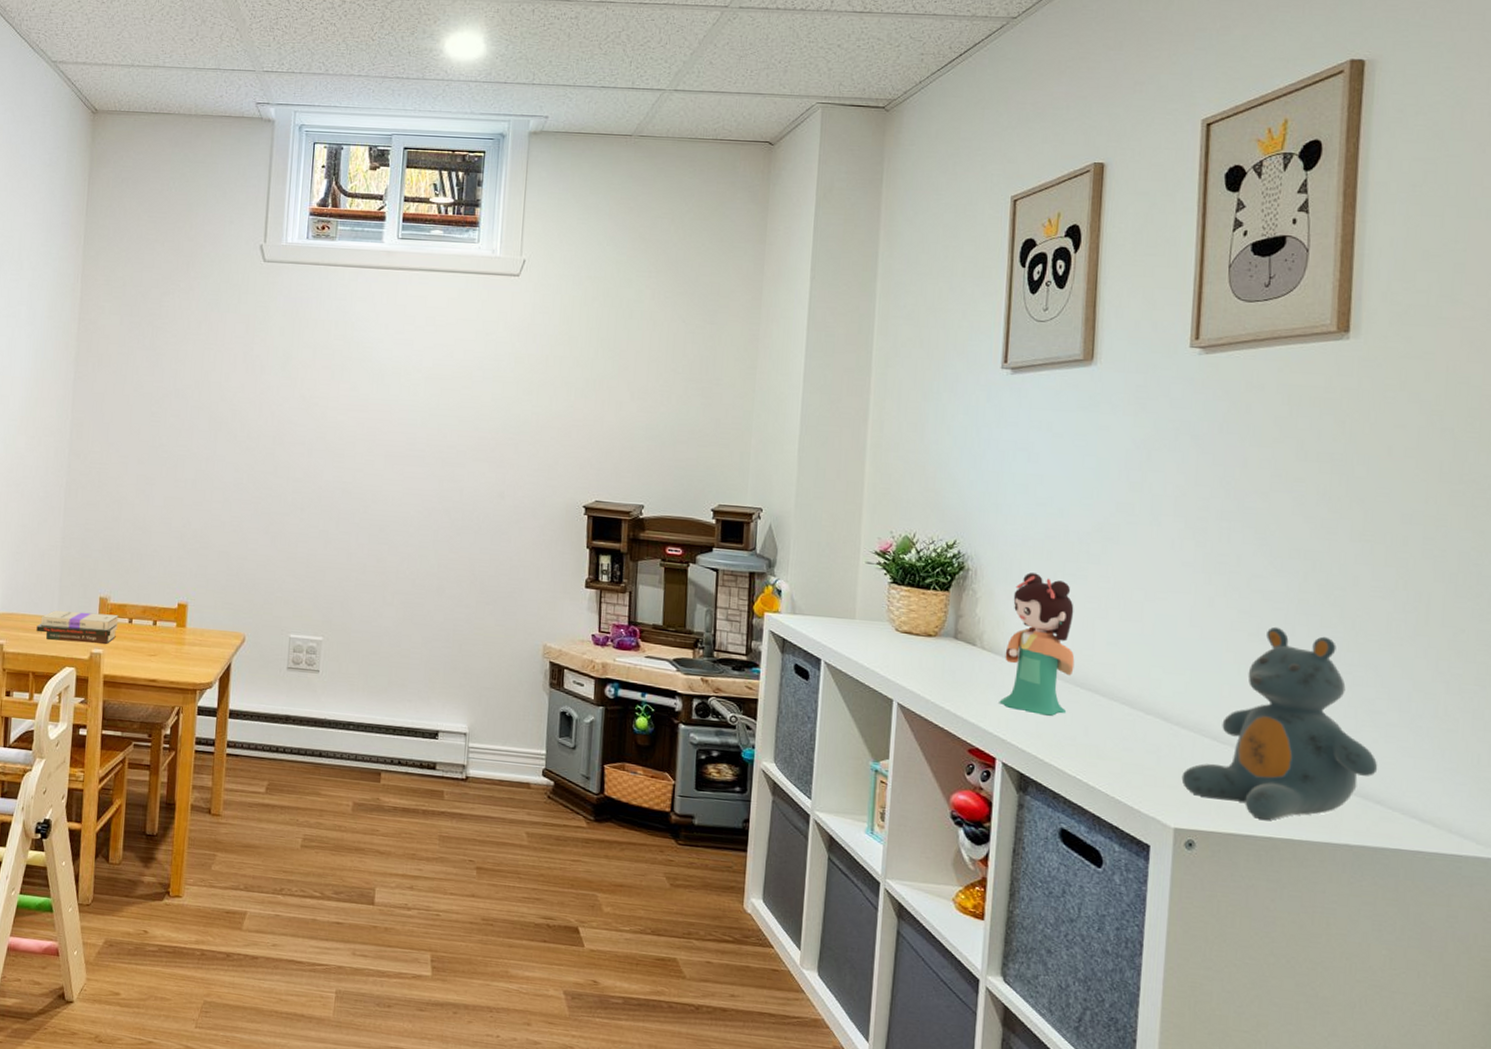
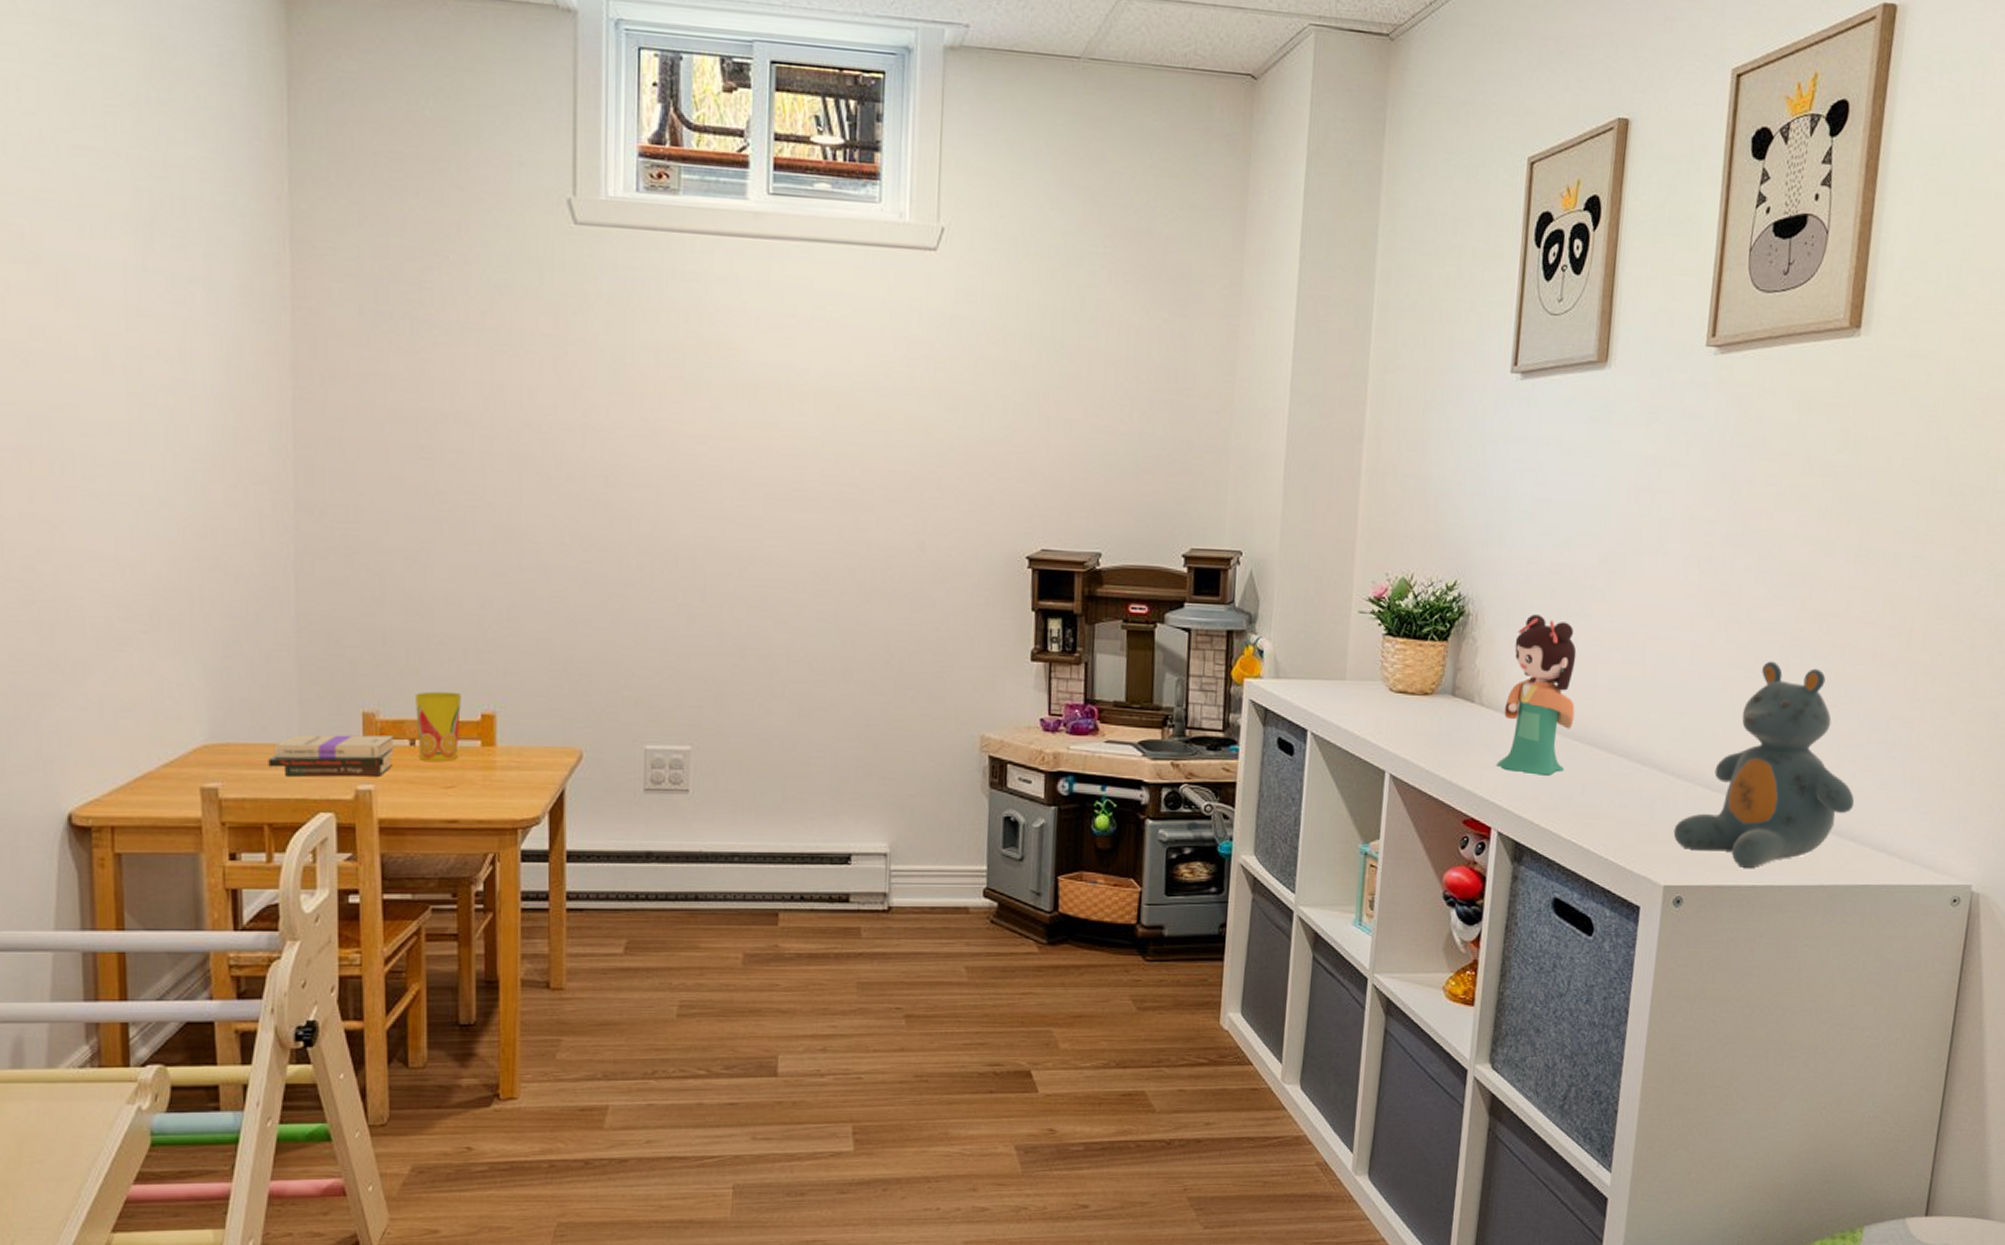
cup: none [134,585,165,637] -> present [416,691,461,763]

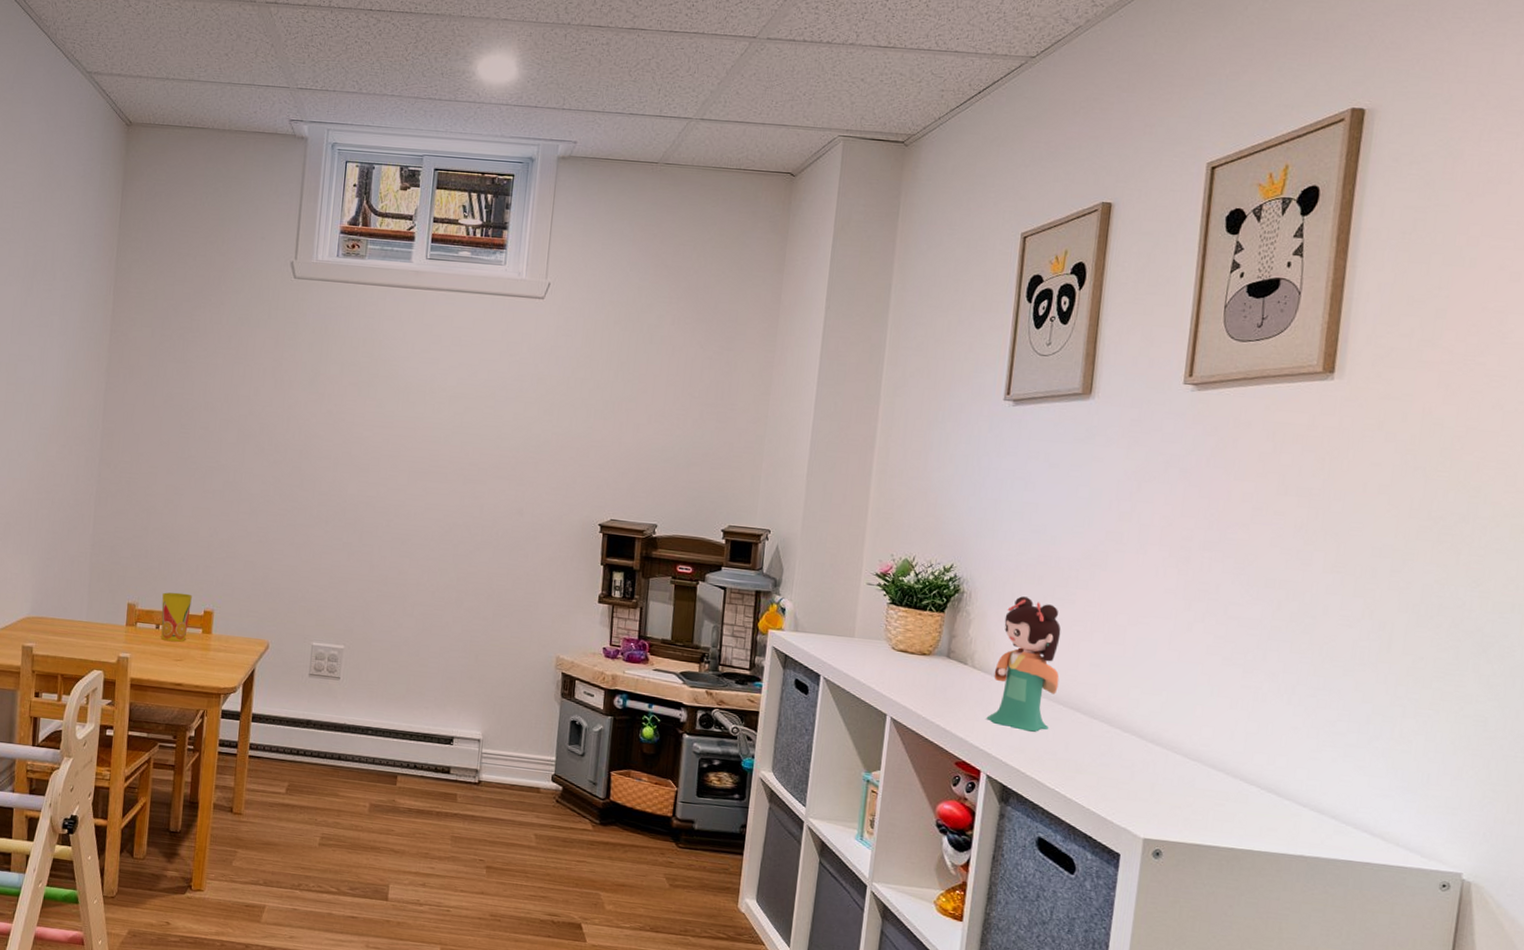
books: present [268,734,394,778] -> none [65,615,146,649]
stuffed animal: present [1673,661,1855,868] -> none [1153,651,1335,832]

